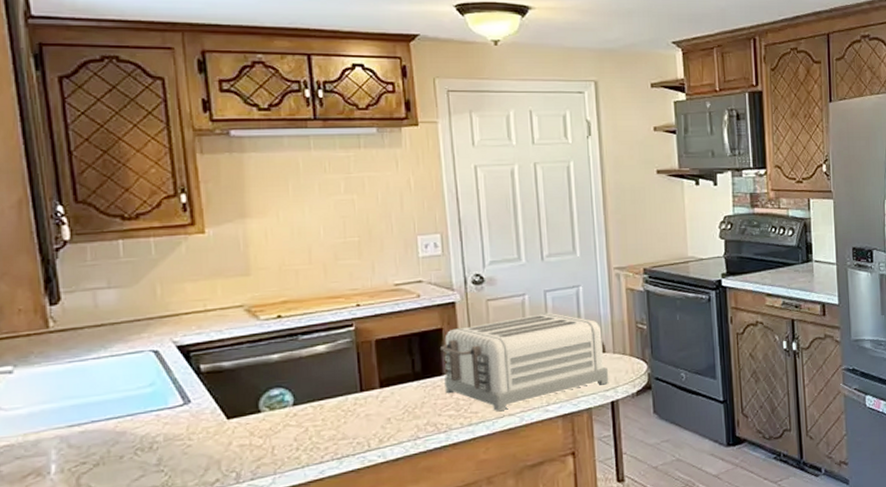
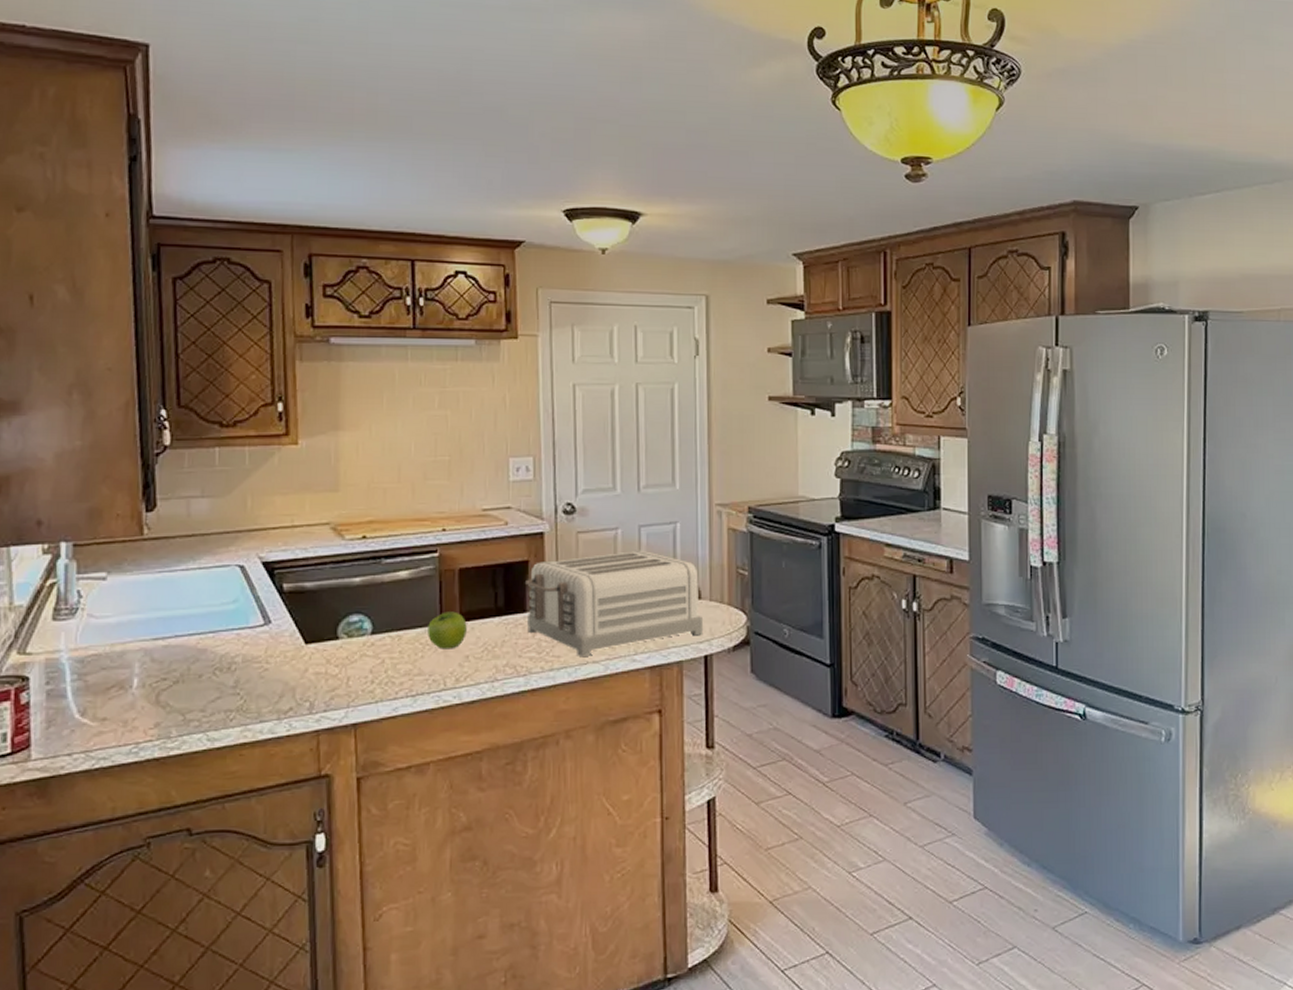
fruit: none [348,379,387,414] -> present [428,611,467,649]

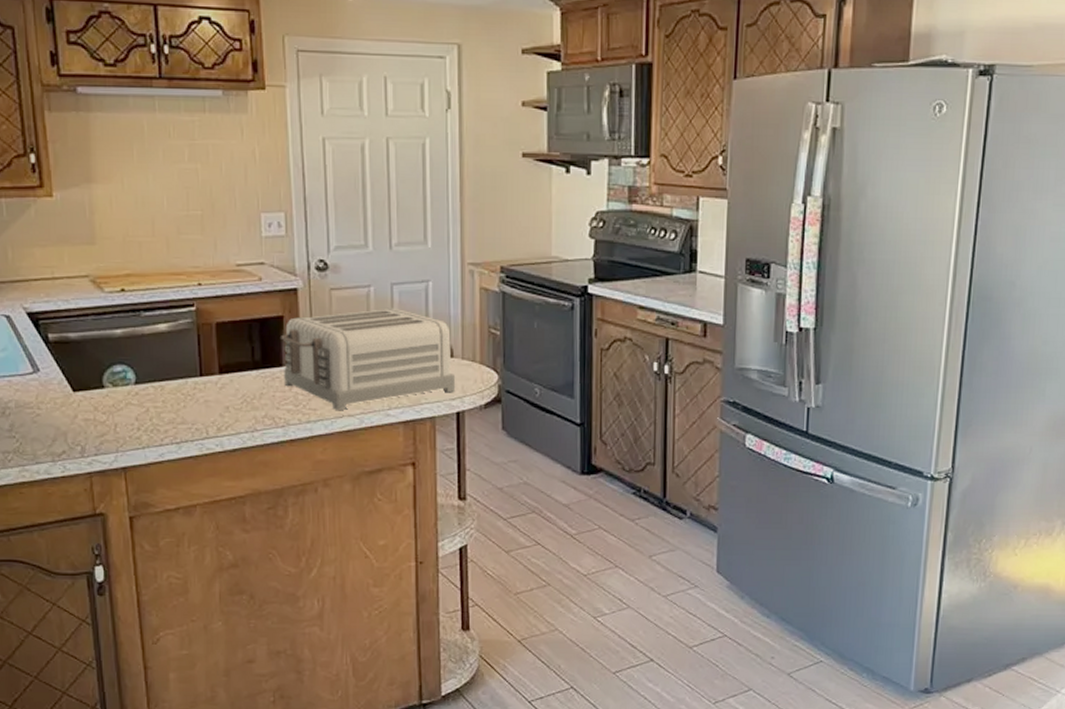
fruit: present [428,611,467,649] -> none [188,364,226,400]

